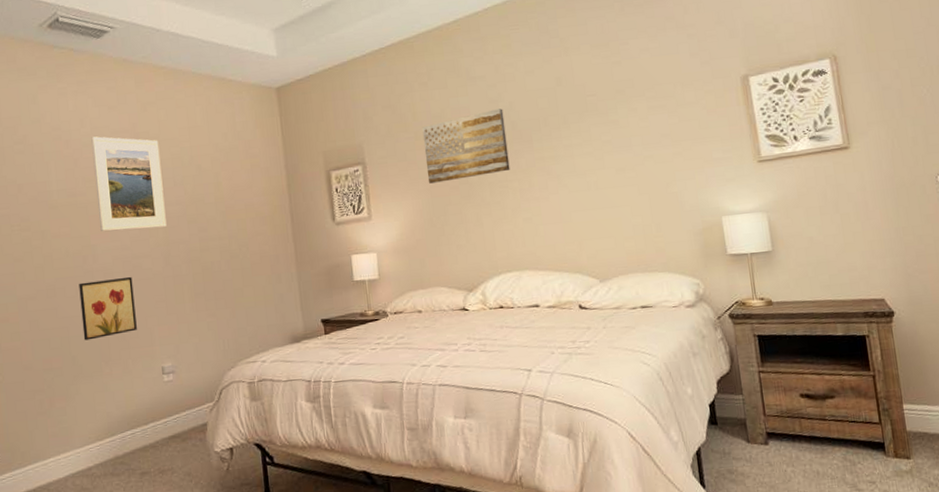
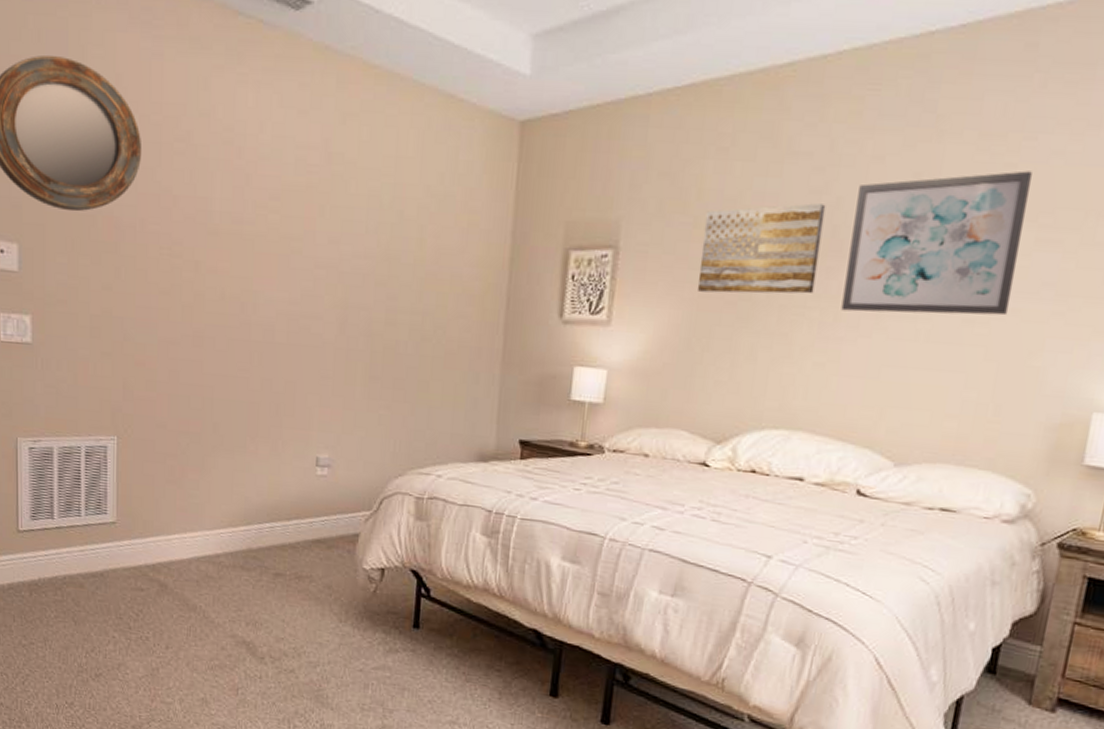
wall art: present [78,276,137,341] -> none [229,335,297,408]
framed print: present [91,136,167,232] -> none [267,148,355,286]
wall art: none [522,64,645,179] -> present [841,170,1033,316]

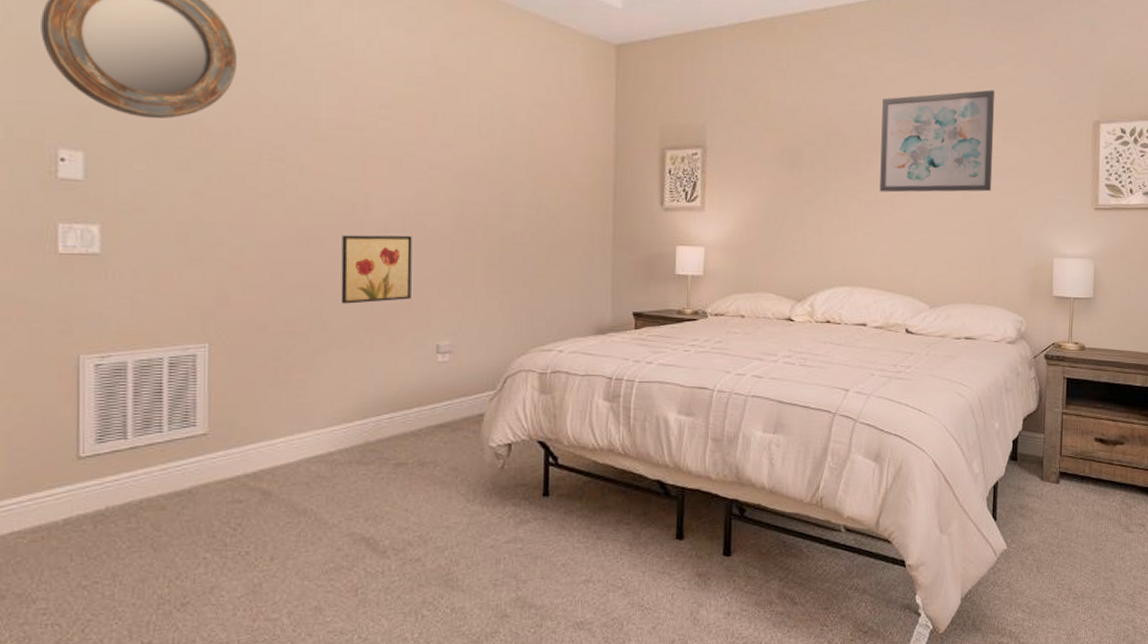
wall art: none [229,335,297,408] -> present [341,234,412,304]
wall art: present [697,203,826,294] -> none [771,112,861,182]

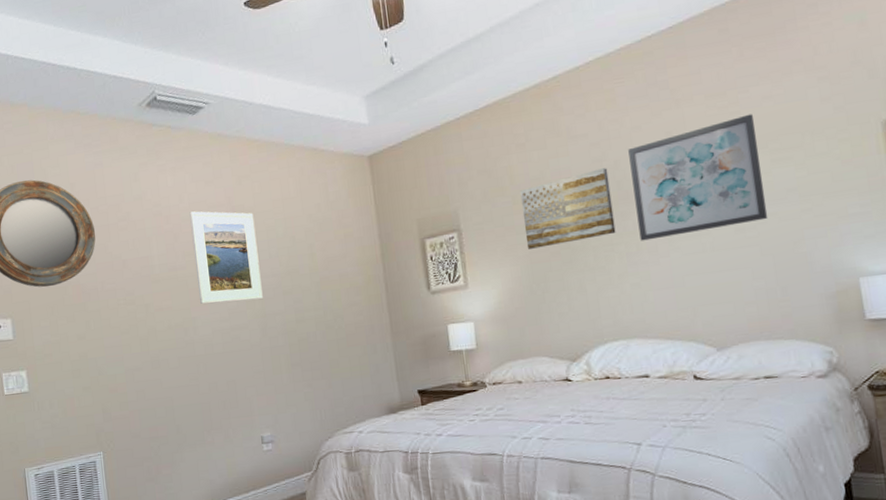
wall art: present [341,234,412,304] -> none [181,347,237,410]
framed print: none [378,62,465,185] -> present [189,211,263,304]
wall art: none [771,112,861,182] -> present [520,168,616,249]

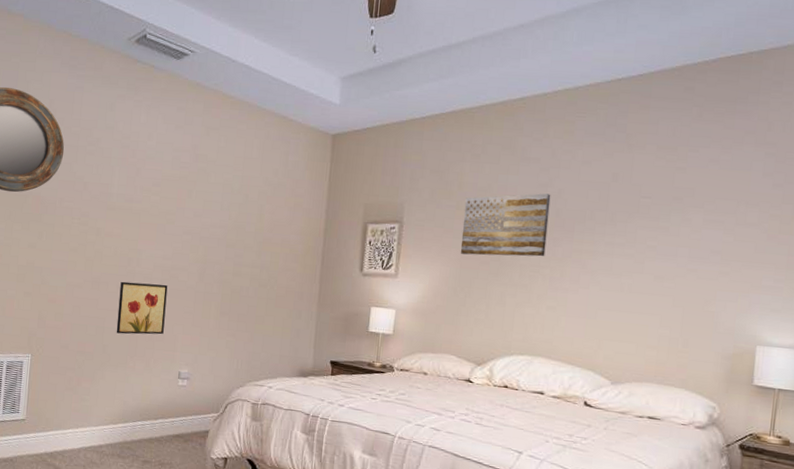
wall art: none [181,347,237,410] -> present [116,281,168,335]
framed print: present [189,211,263,304] -> none [148,151,215,247]
wall art: present [628,114,768,241] -> none [565,172,698,274]

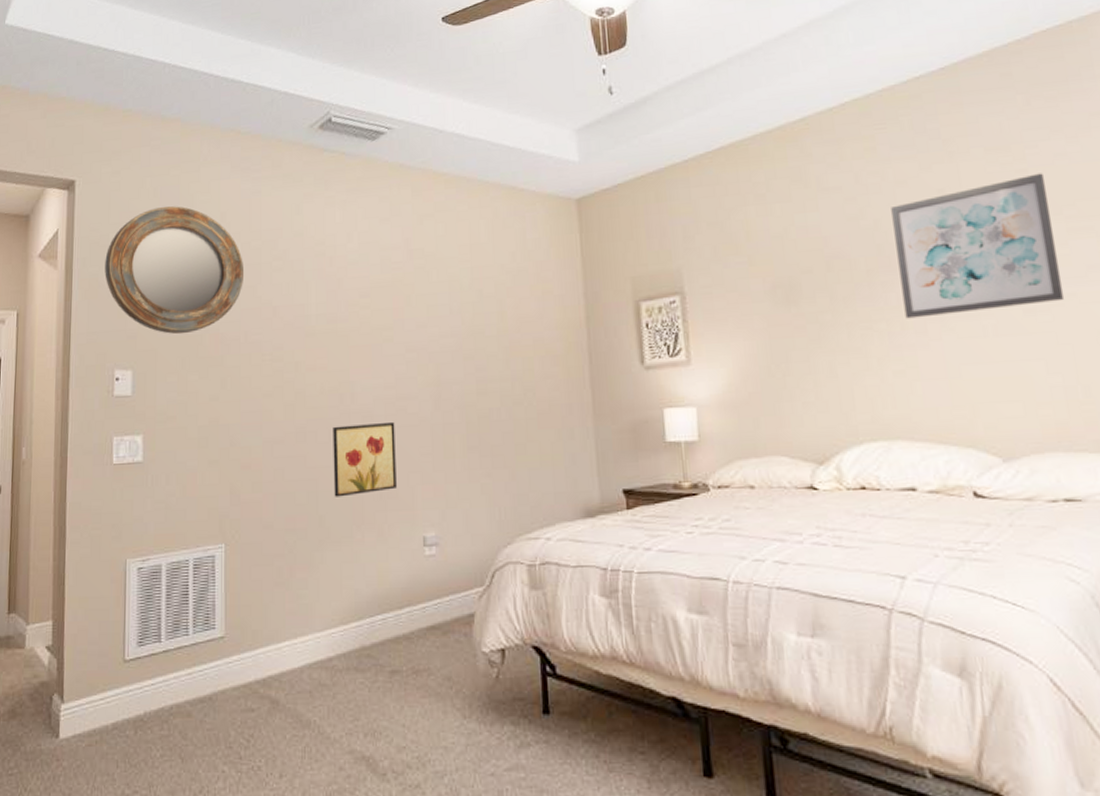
wall art: present [460,193,551,257] -> none [758,228,875,321]
wall art: none [565,172,698,274] -> present [891,173,1065,319]

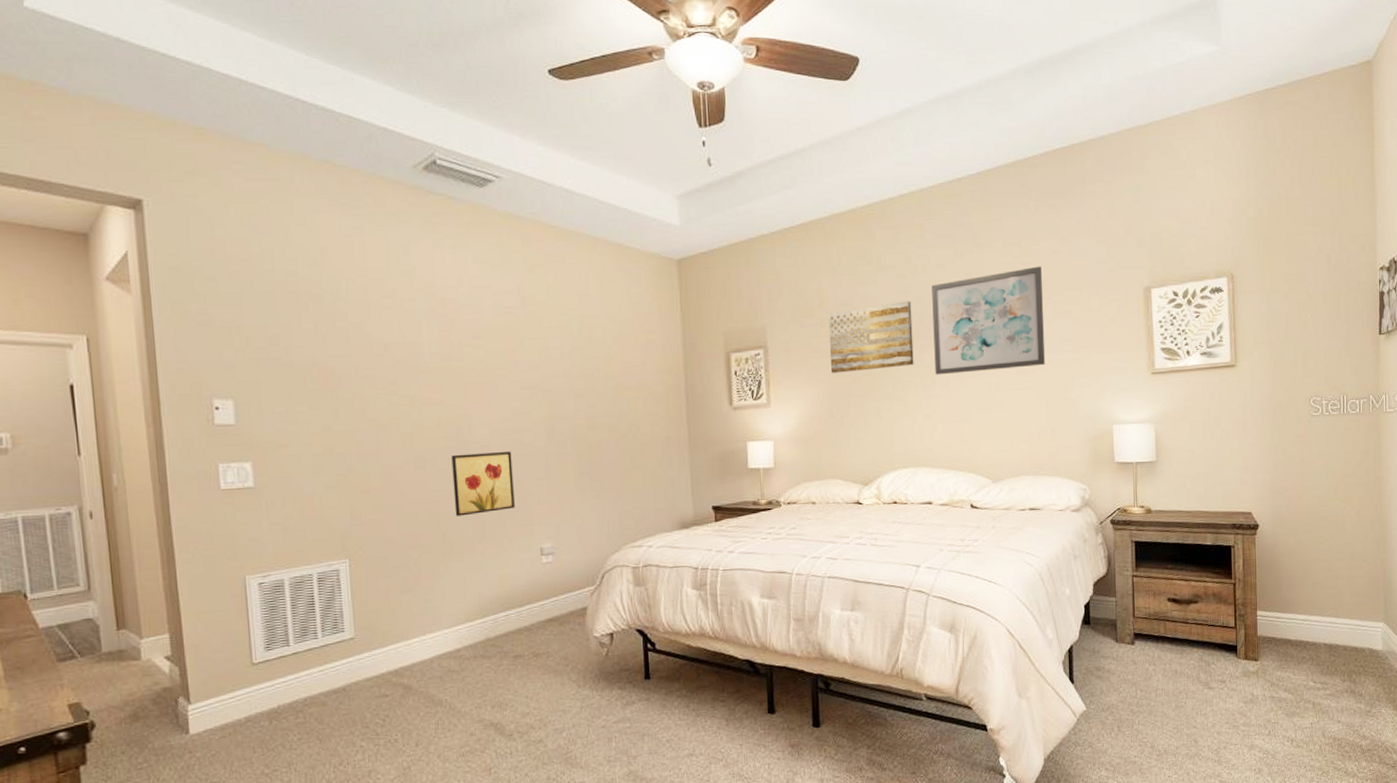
home mirror: present [105,206,245,335] -> none [189,236,351,367]
wall art: none [758,228,875,321] -> present [828,301,914,373]

